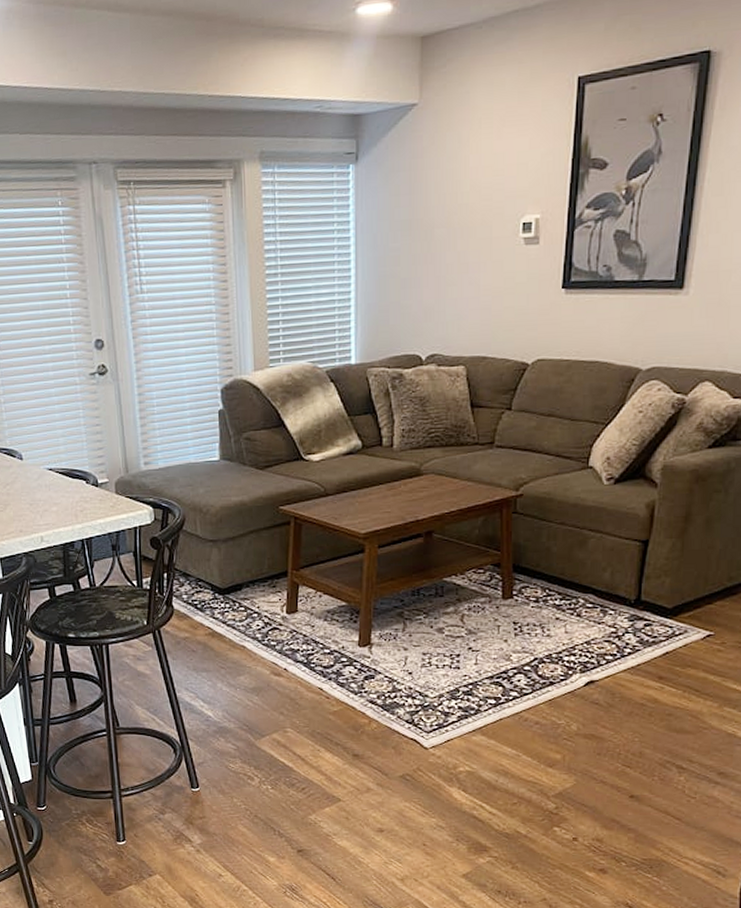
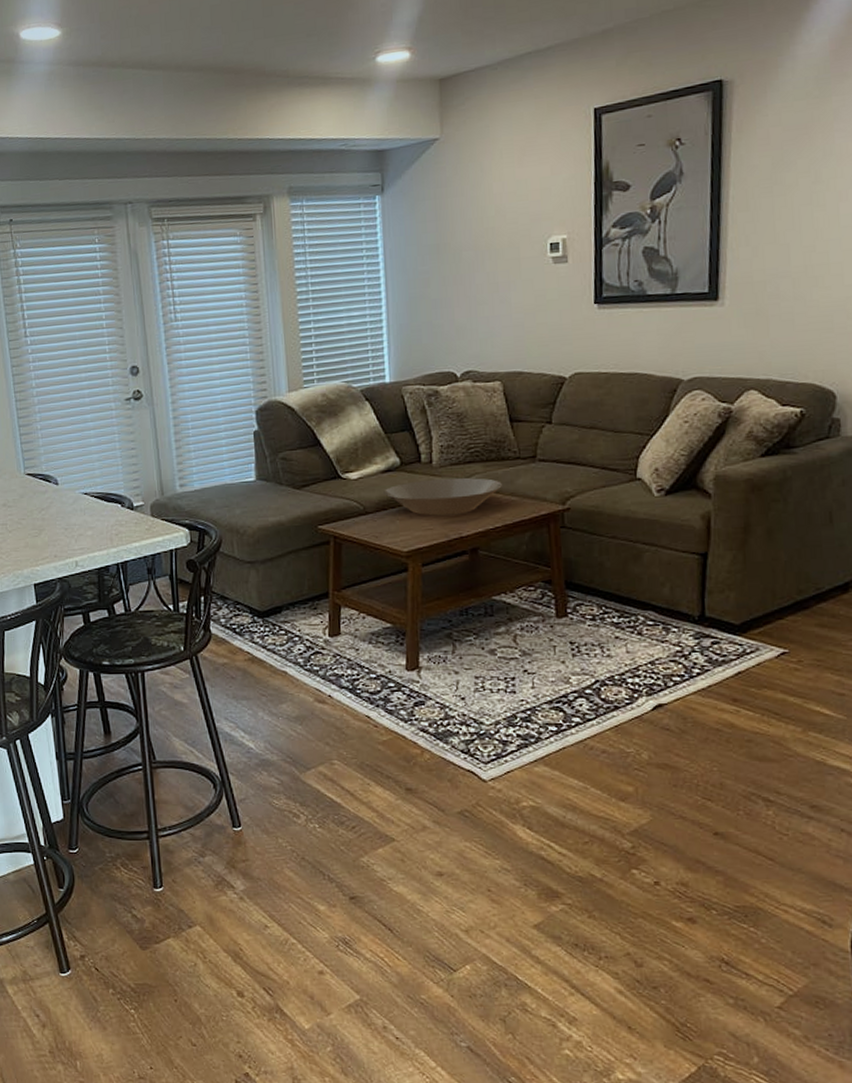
decorative bowl: none [344,461,461,499] -> present [383,477,503,516]

